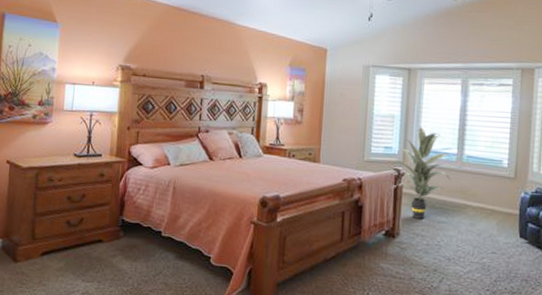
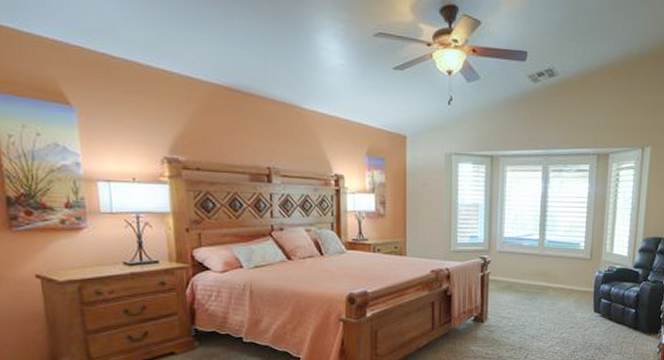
indoor plant: present [396,127,453,219] -> none [482,215,535,303]

